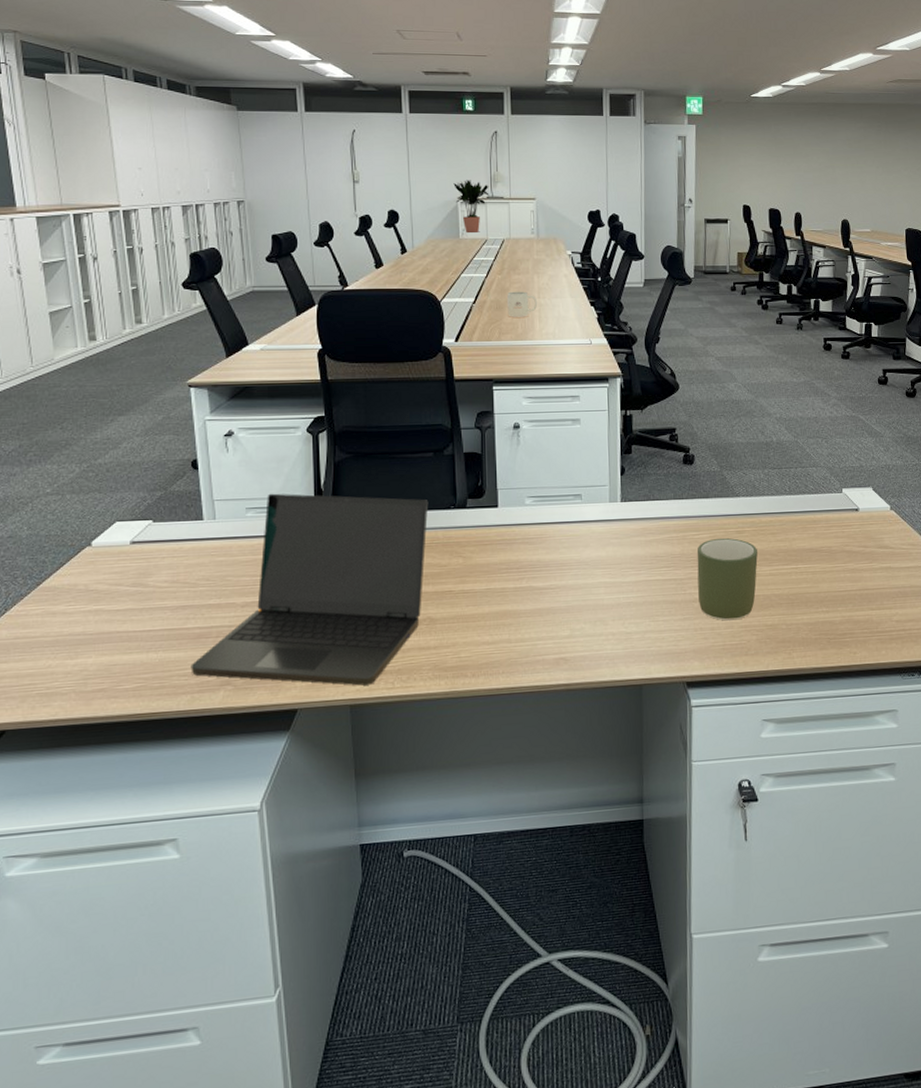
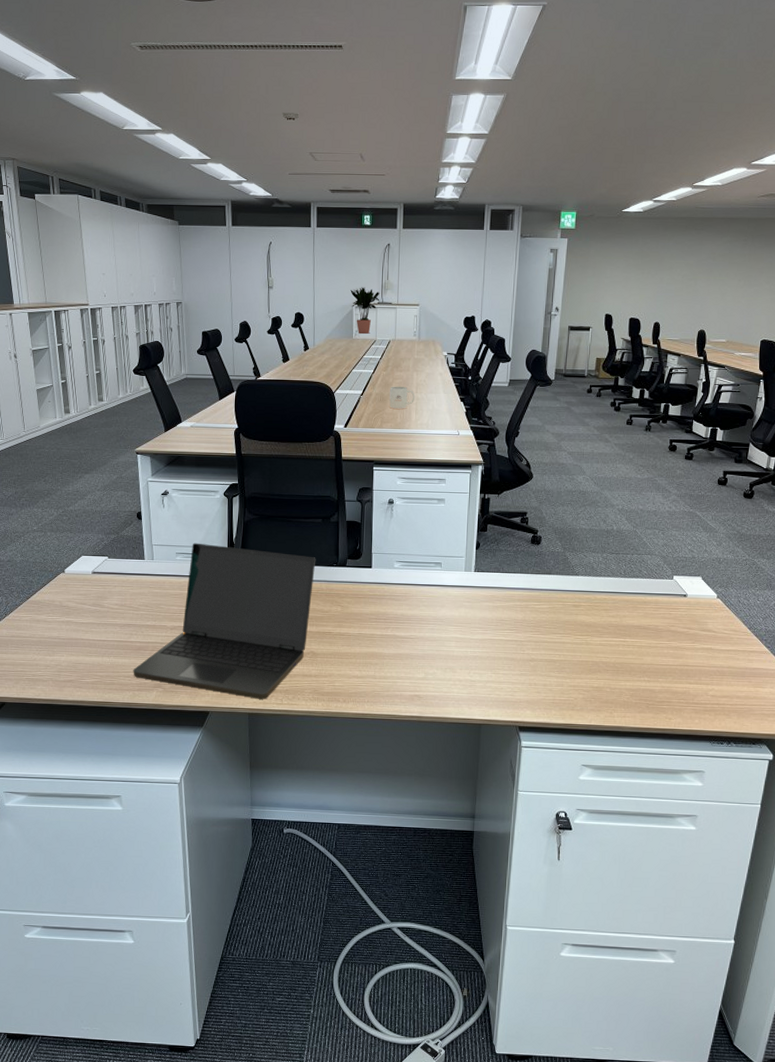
mug: present [697,538,758,621] -> none [535,609,590,680]

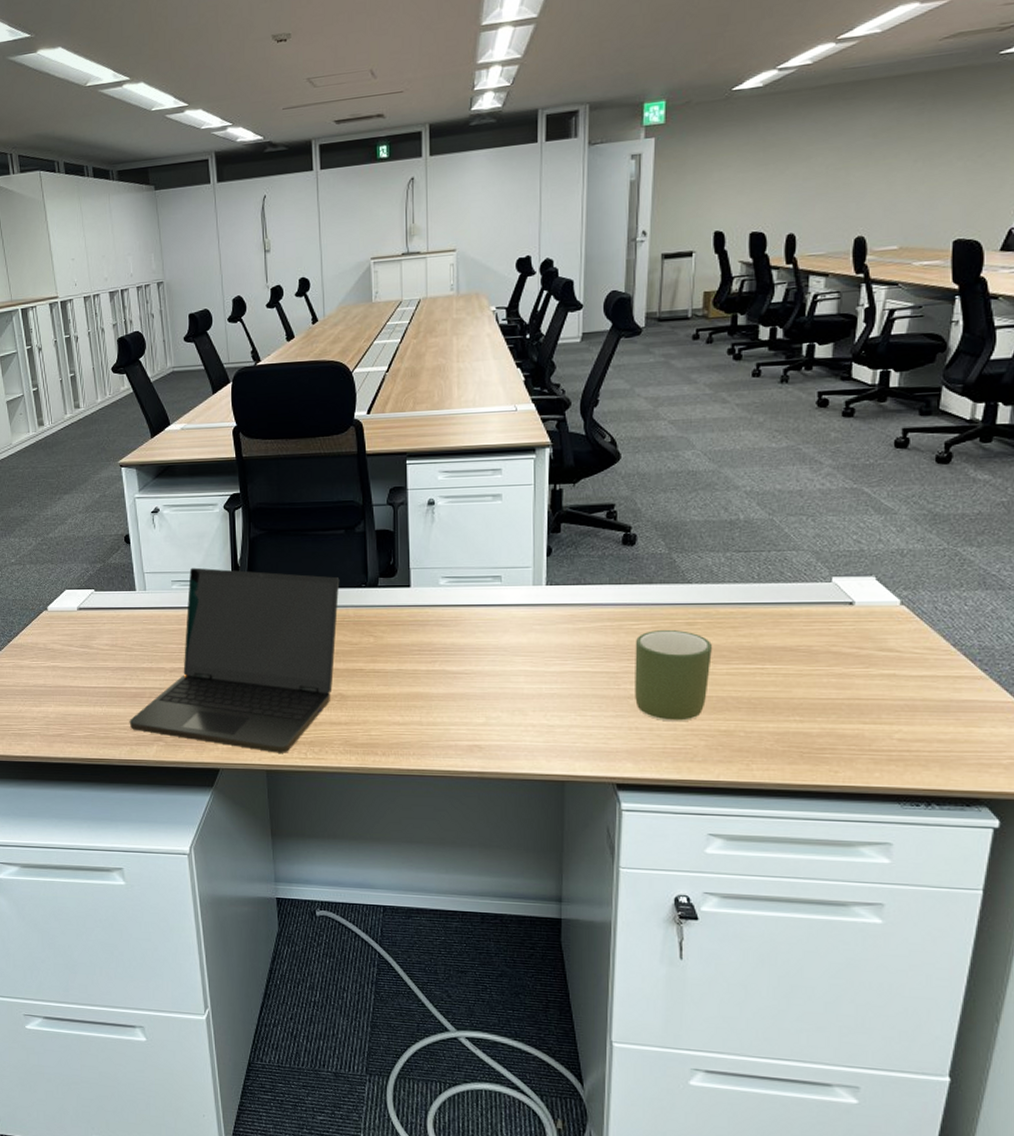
potted plant: present [350,287,380,335] -> none [366,236,405,296]
mug: present [389,386,415,410] -> none [422,355,457,386]
mug: none [535,609,590,680] -> present [635,629,712,722]

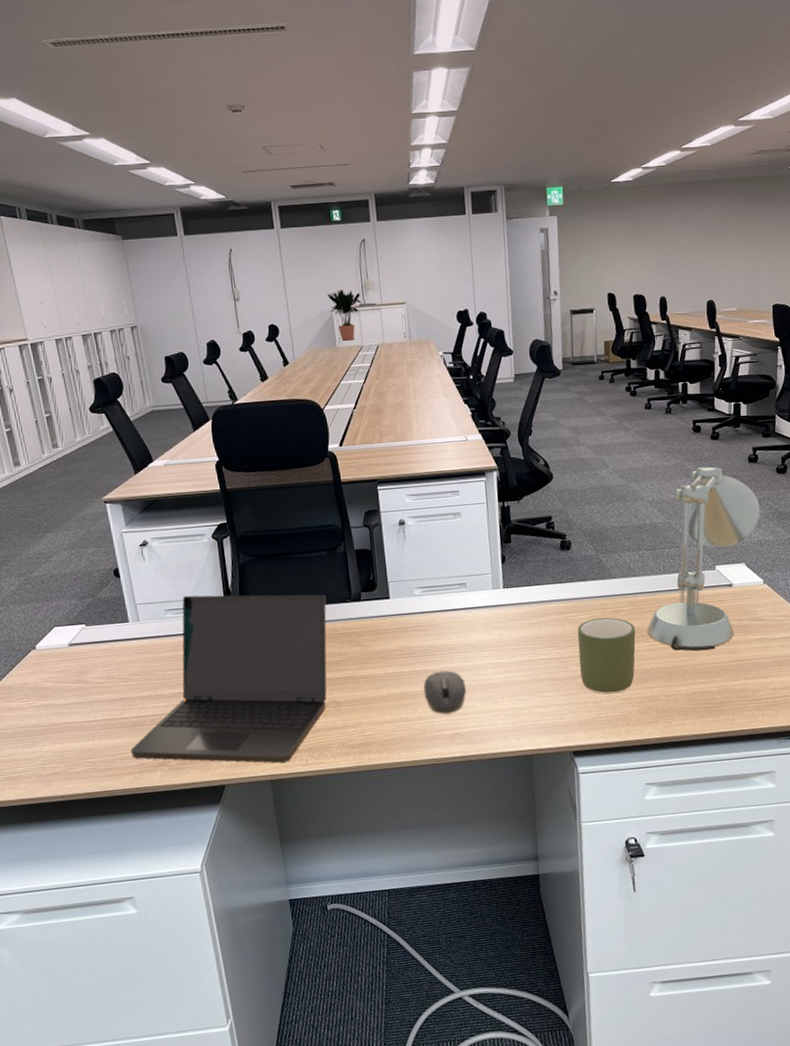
potted plant: none [366,236,405,296] -> present [327,289,362,342]
computer mouse: none [441,673,492,722] -> present [423,670,467,714]
desk lamp: none [727,450,905,682] -> present [647,466,760,651]

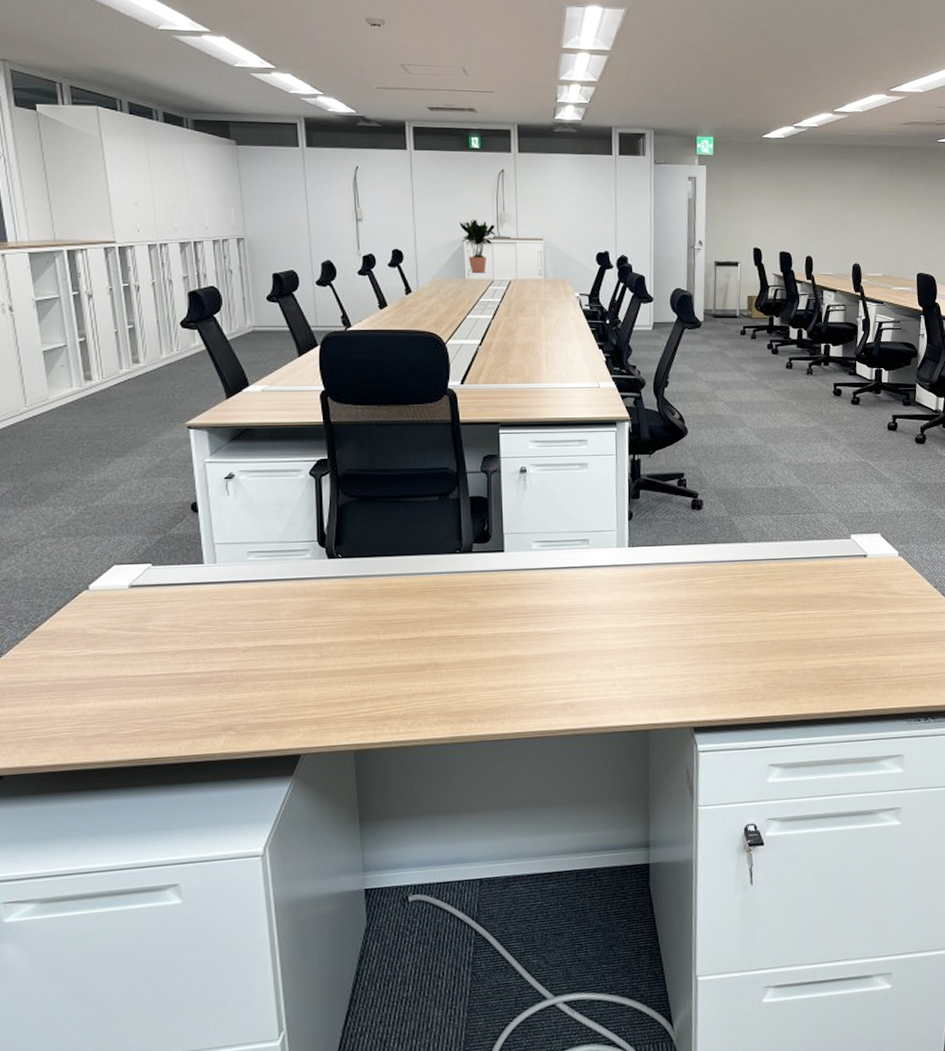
laptop: present [130,594,327,763] -> none [192,537,434,731]
computer mouse: present [423,670,467,714] -> none [535,633,582,681]
mug: present [577,617,636,695] -> none [704,583,766,667]
desk lamp: present [647,466,760,651] -> none [777,431,898,624]

